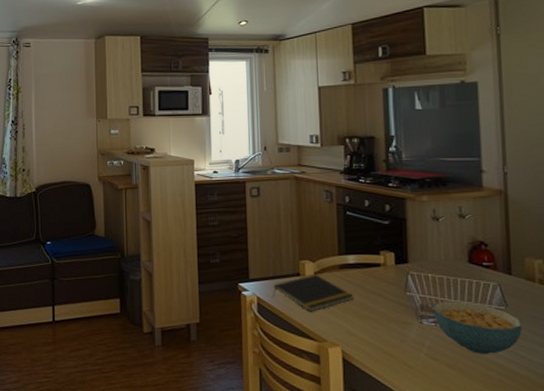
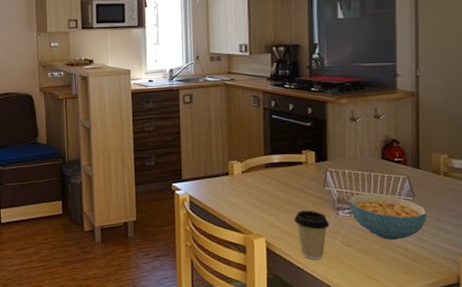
notepad: present [273,275,354,312] -> none [204,174,277,208]
coffee cup: none [373,317,413,374] -> present [294,210,330,259]

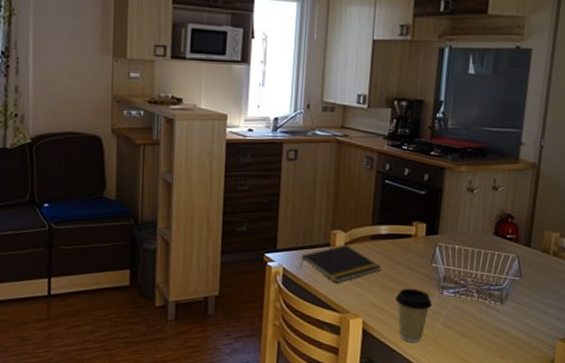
notepad: none [204,174,277,208] -> present [300,245,381,284]
cereal bowl: present [349,194,427,240] -> none [455,272,532,322]

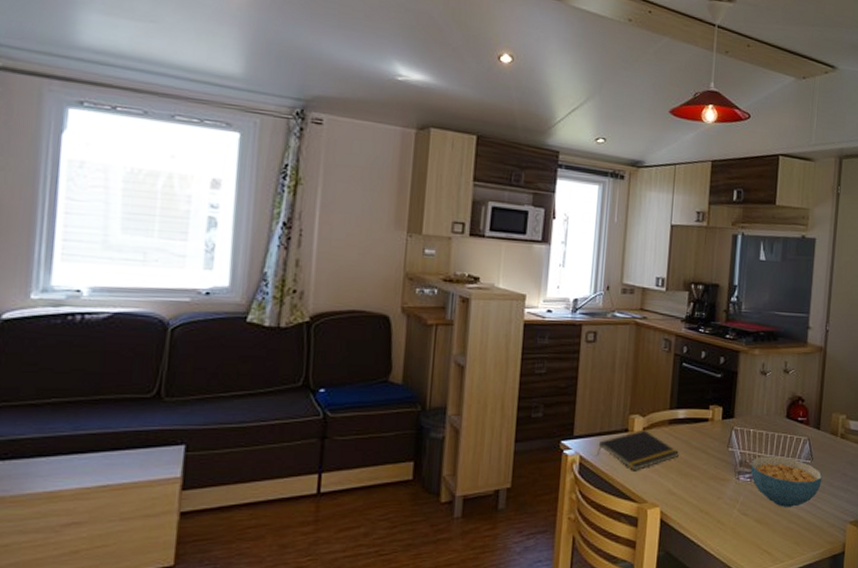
coffee cup: present [395,288,432,342] -> none [693,474,729,532]
cereal bowl: none [455,272,532,322] -> present [750,456,823,507]

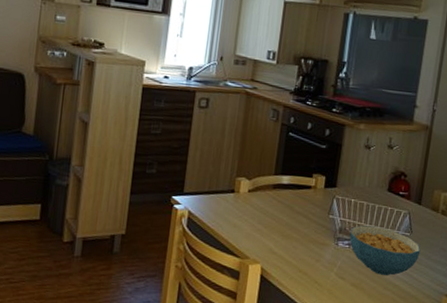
notepad: present [597,430,679,471] -> none [205,192,281,229]

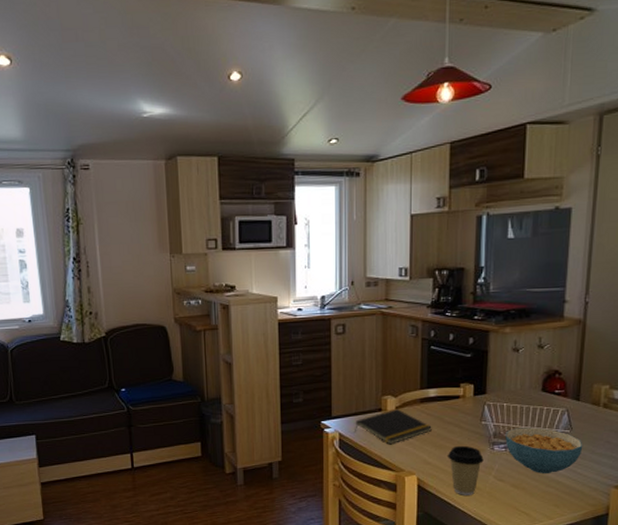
notepad: none [205,192,281,229] -> present [355,409,432,445]
coffee cup: none [293,237,328,291] -> present [448,445,484,495]

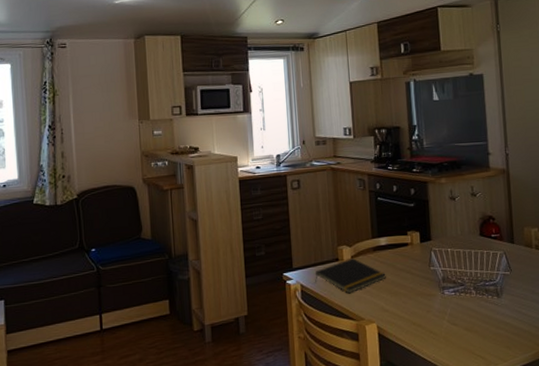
coffee cup: present [448,445,484,495] -> none [403,291,437,342]
cereal bowl: present [505,427,583,473] -> none [453,270,524,316]

